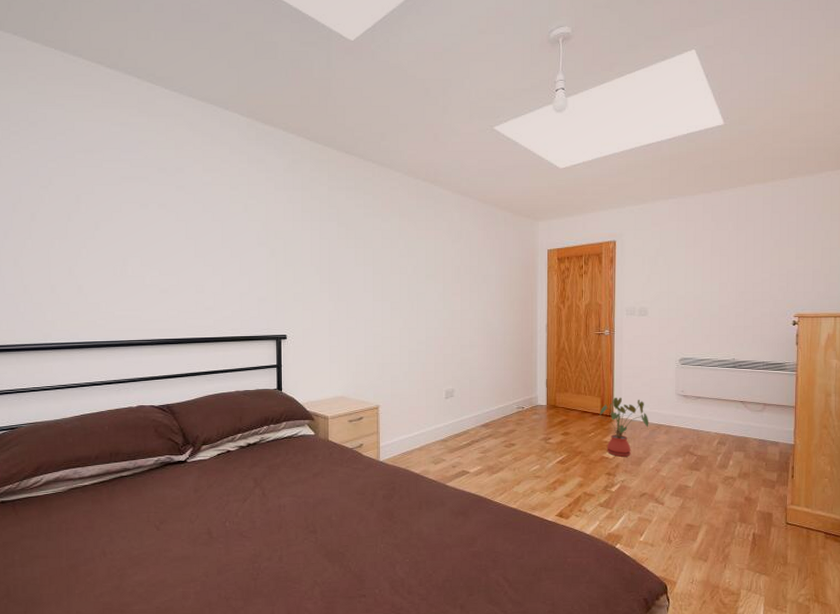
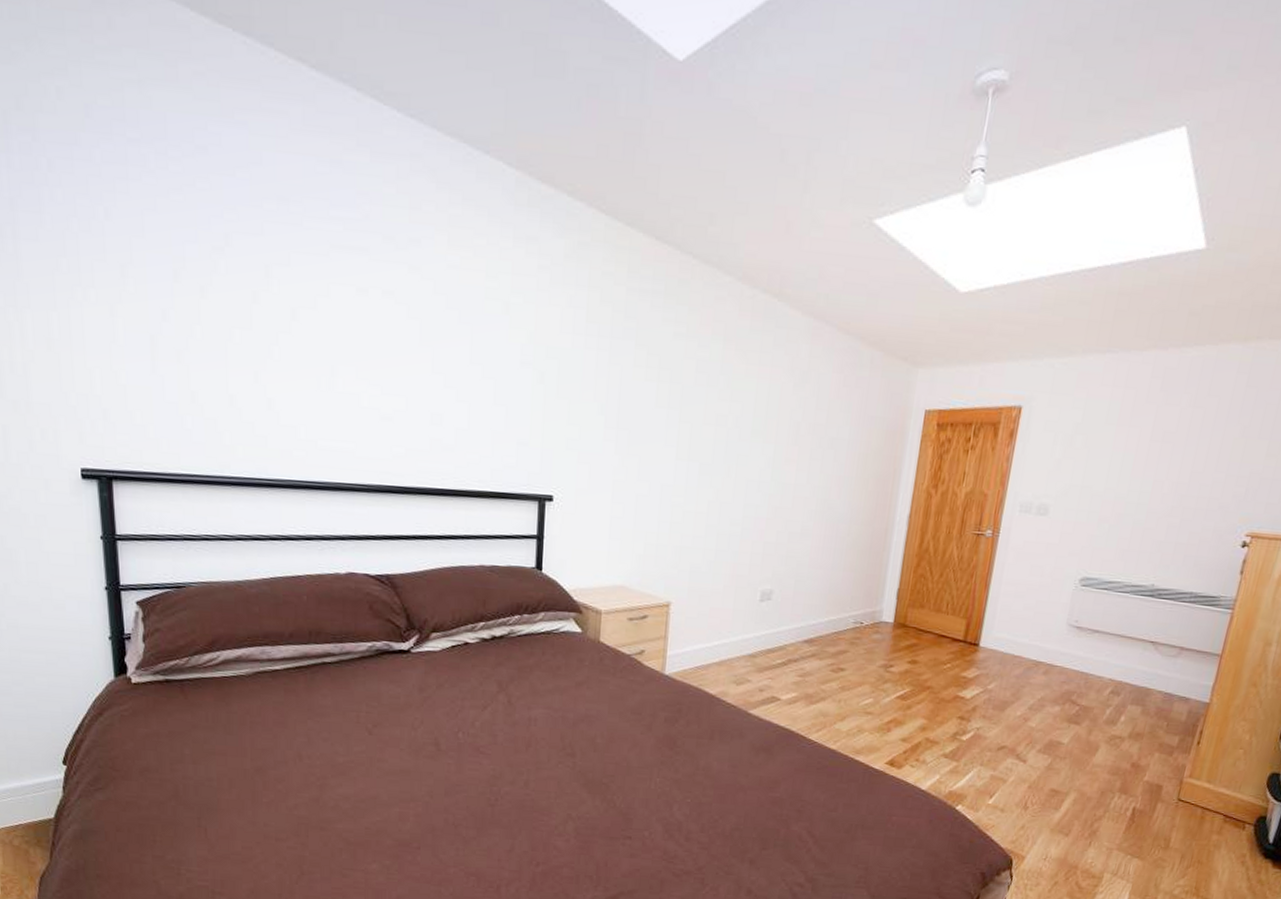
house plant: present [599,397,649,457] -> none [961,620,1026,699]

